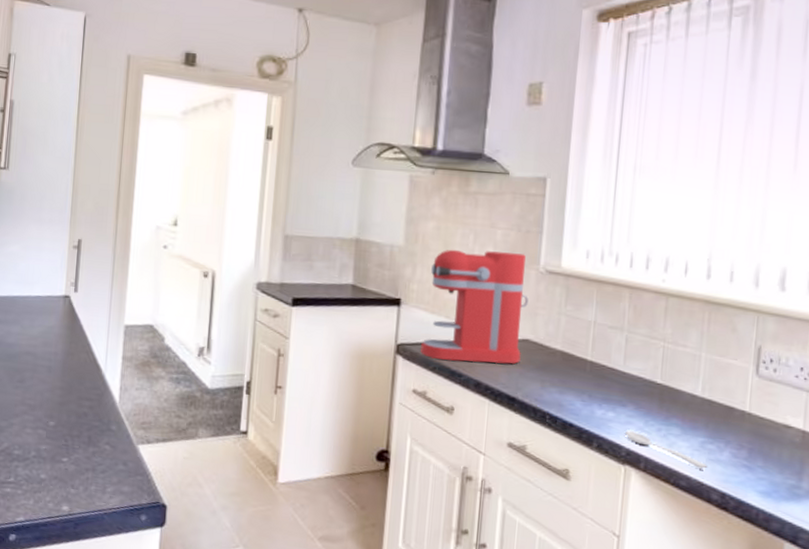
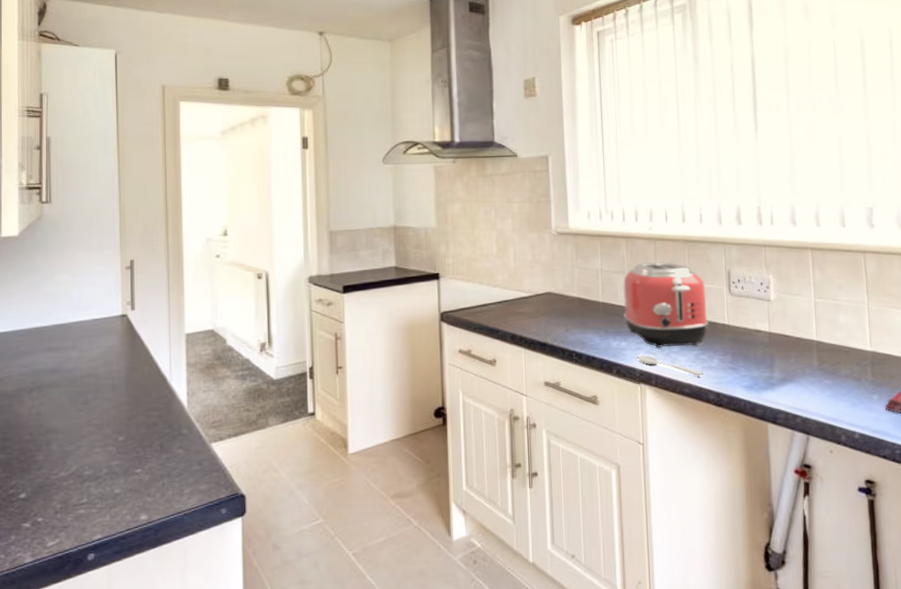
coffee maker: present [421,249,528,364] -> none [461,221,546,320]
toaster: none [615,321,726,432] -> present [623,262,709,348]

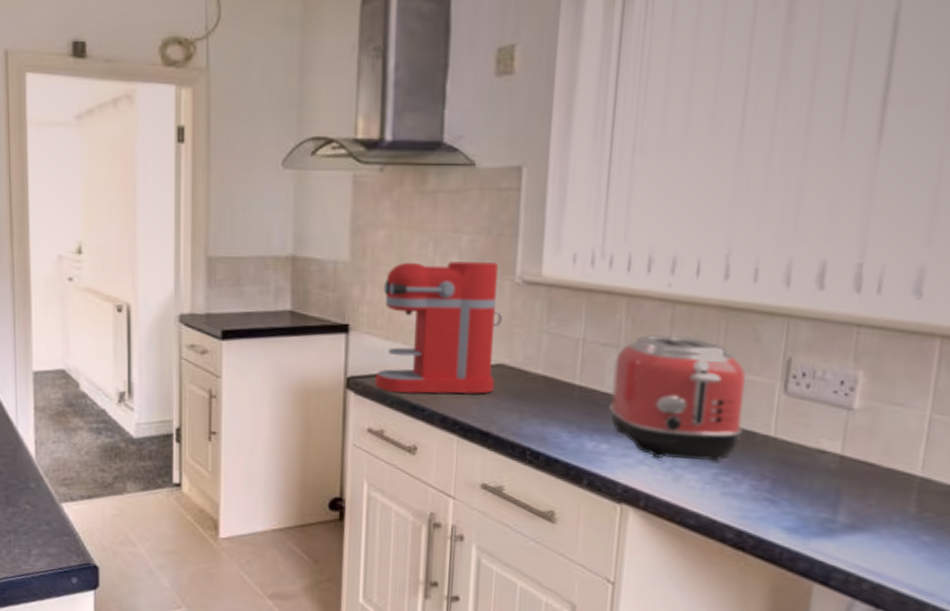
coffee maker: none [461,221,546,320] -> present [375,261,502,394]
spoon: present [637,355,704,377] -> none [621,464,722,505]

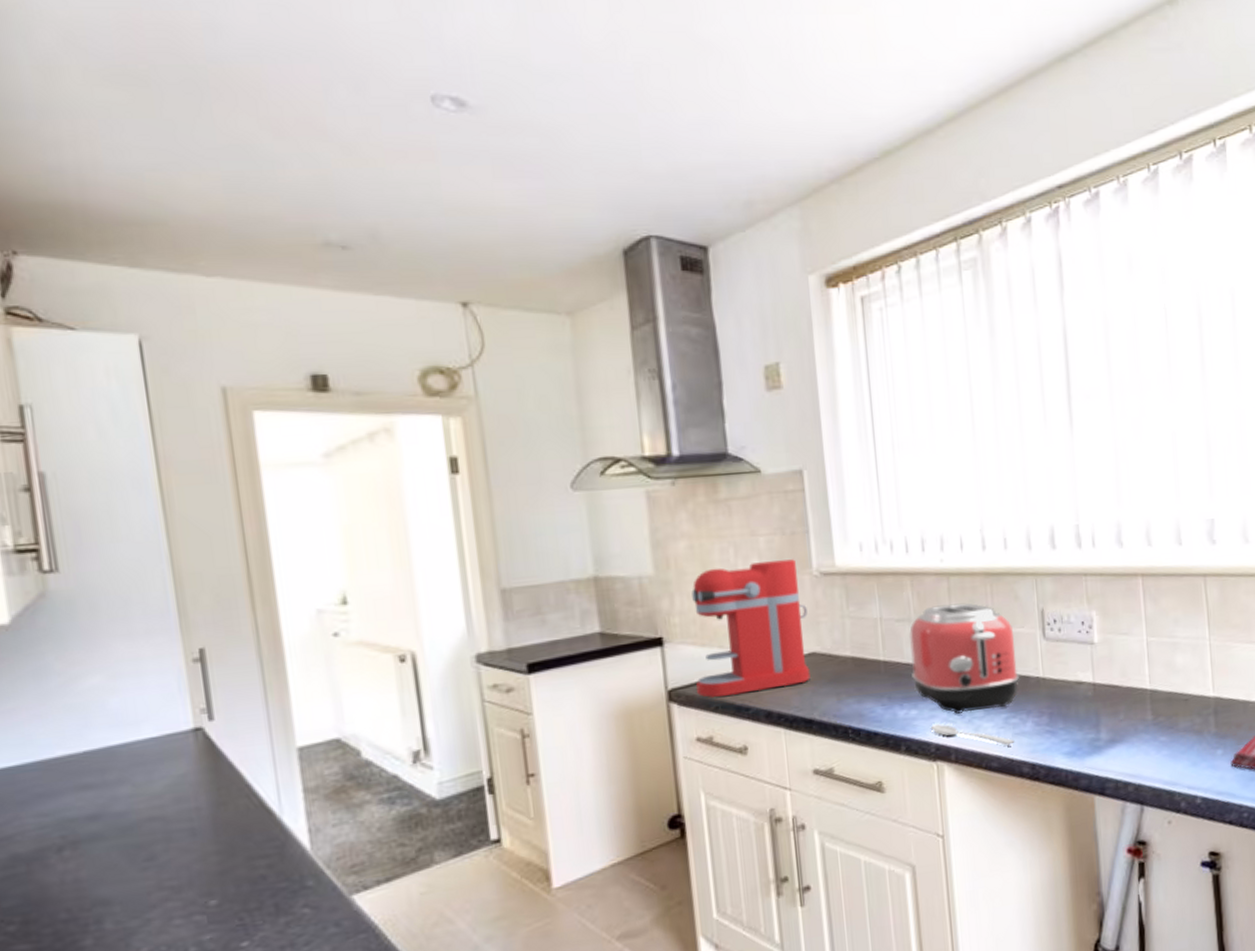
spoon: none [621,464,722,505] -> present [931,724,1015,747]

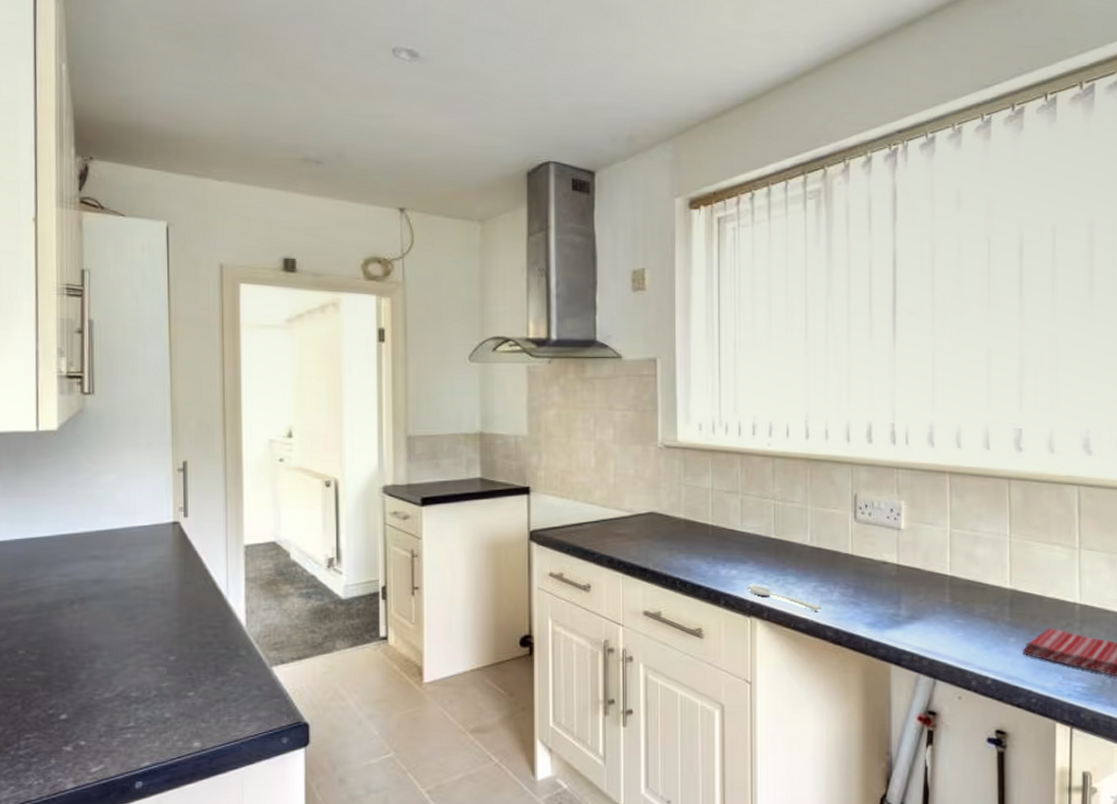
coffee maker: present [692,559,810,698] -> none [554,432,650,541]
toaster: present [909,603,1019,714] -> none [735,482,830,578]

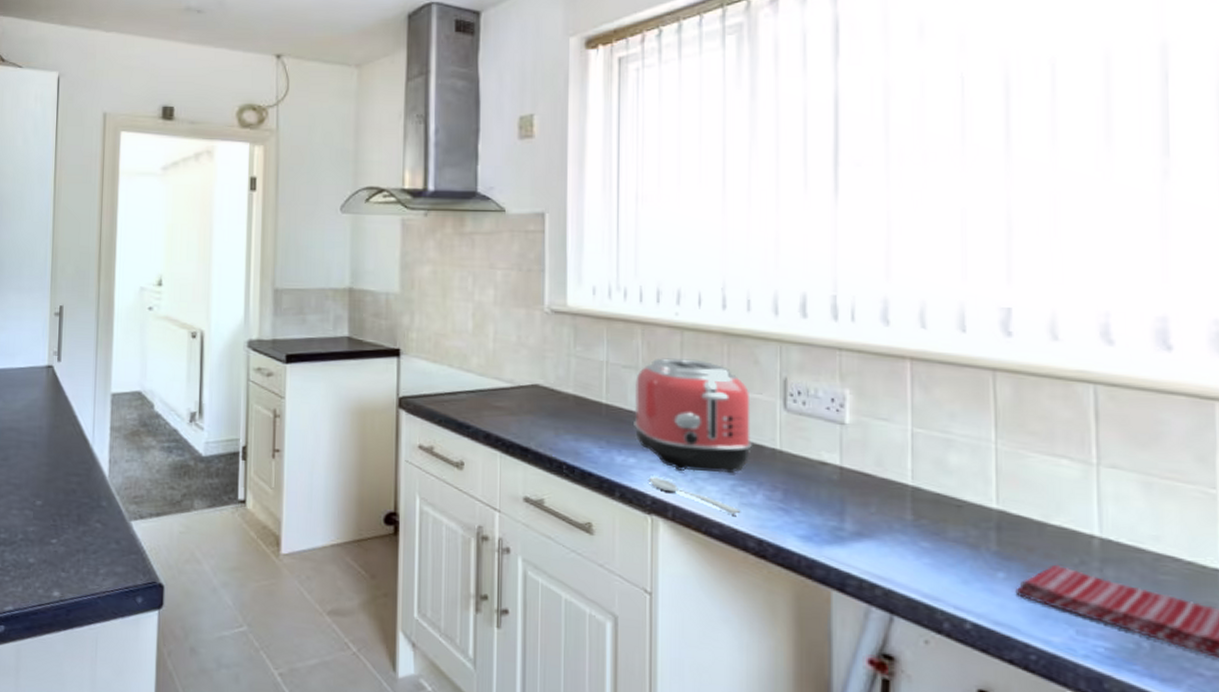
toaster: none [735,482,830,578] -> present [634,358,752,474]

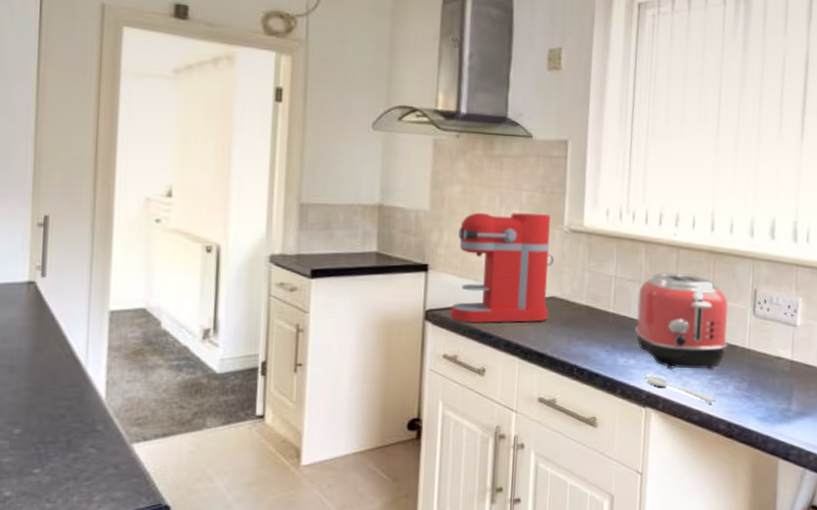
coffee maker: none [424,293,535,412] -> present [450,212,554,323]

